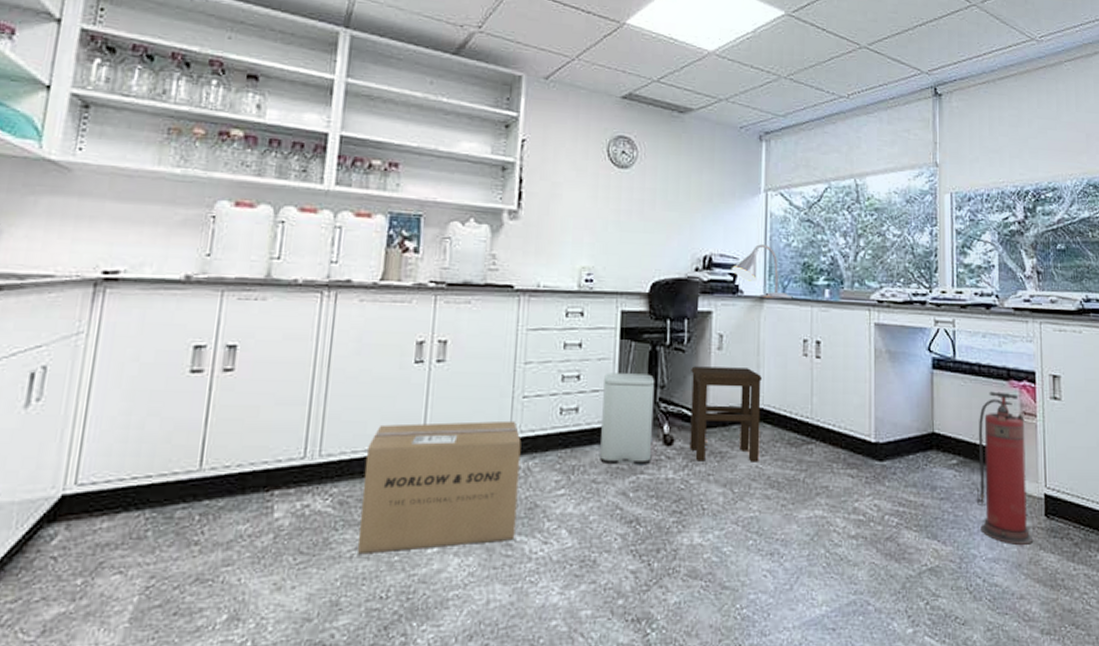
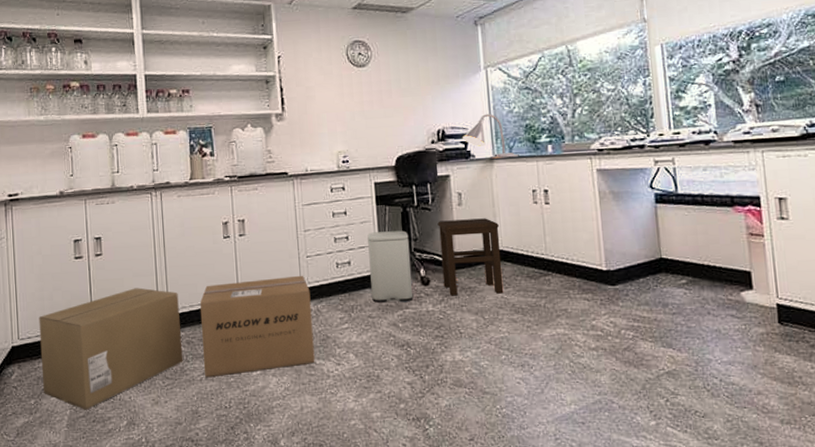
box: none [101,421,338,597] -> present [39,287,183,410]
fire extinguisher: present [977,391,1034,545] -> none [705,217,768,349]

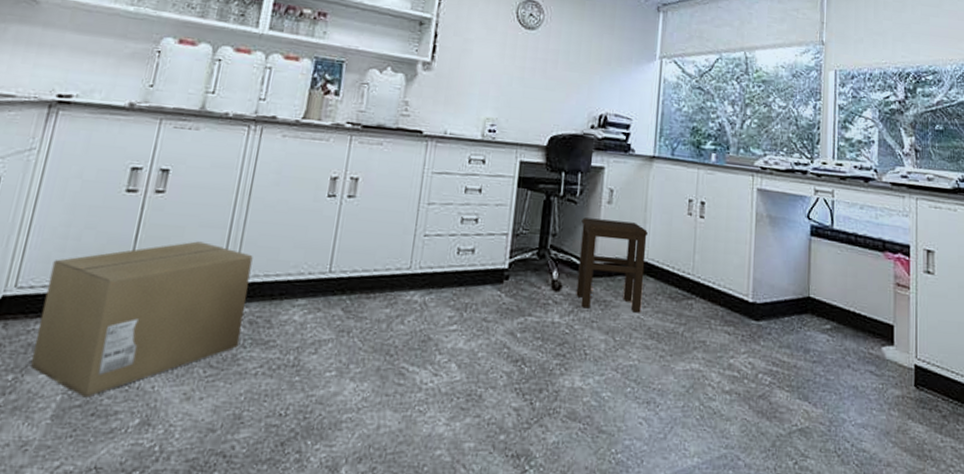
box: present [199,275,315,378] -> none [262,252,420,373]
pedal bin: present [367,230,413,303] -> none [491,218,548,307]
table lamp: present [462,114,521,159] -> none [624,107,682,161]

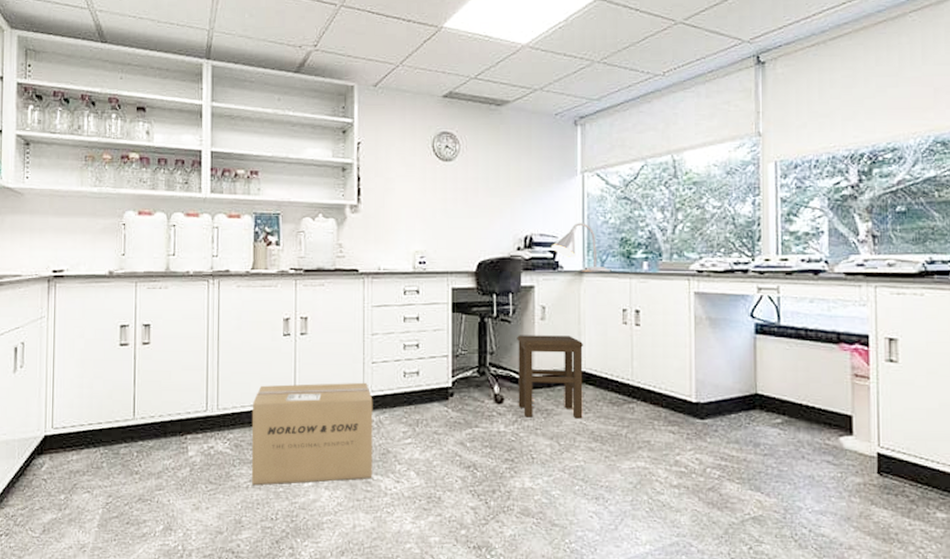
box: present [31,241,253,398] -> none [75,382,230,511]
box: none [262,252,420,373] -> present [251,382,373,486]
table lamp: none [624,107,682,161] -> present [550,223,613,272]

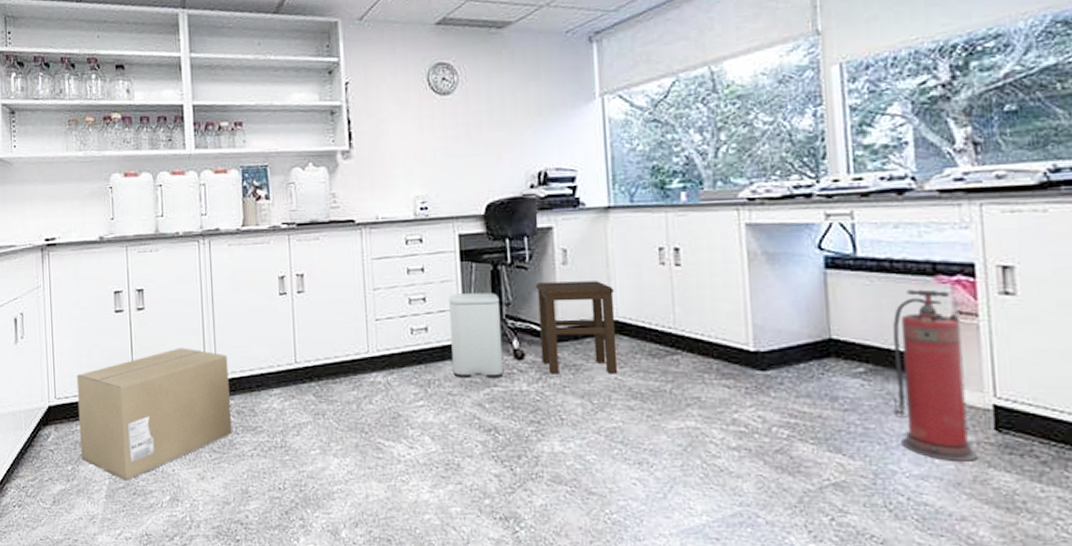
box: none [75,382,230,511] -> present [76,347,233,481]
box: present [251,382,373,486] -> none [251,341,384,454]
pedal bin: none [440,342,485,420] -> present [449,293,504,379]
table lamp: present [550,223,613,272] -> none [569,152,644,208]
fire extinguisher: none [803,354,865,500] -> present [893,289,979,462]

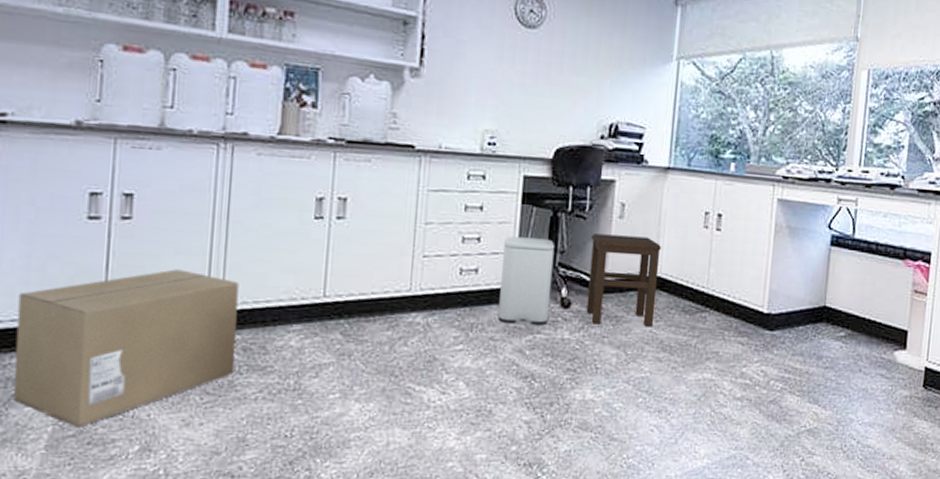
fire extinguisher: present [893,289,979,462] -> none [860,269,915,412]

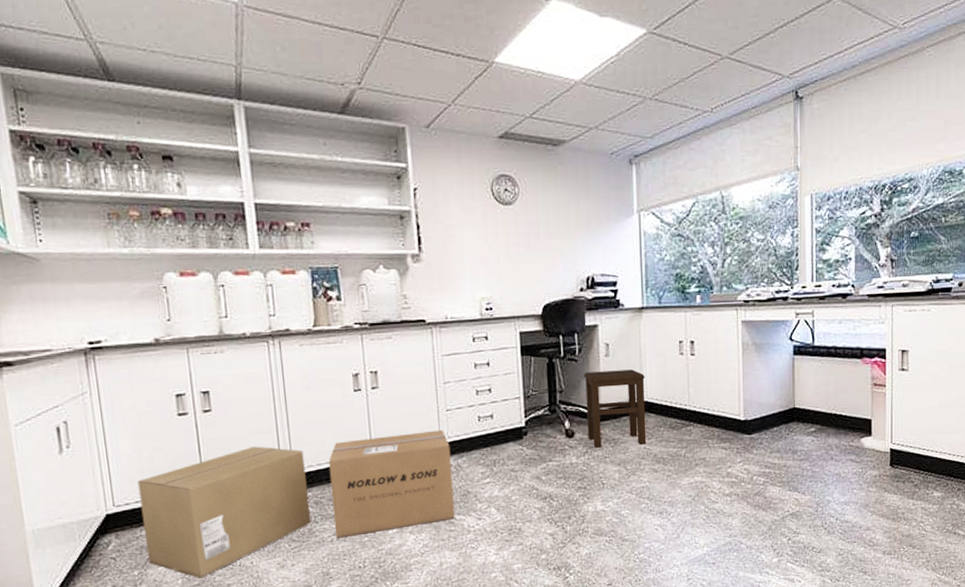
box: none [262,277,421,397] -> present [328,429,455,539]
pedal bin: present [498,236,555,325] -> none [511,382,557,456]

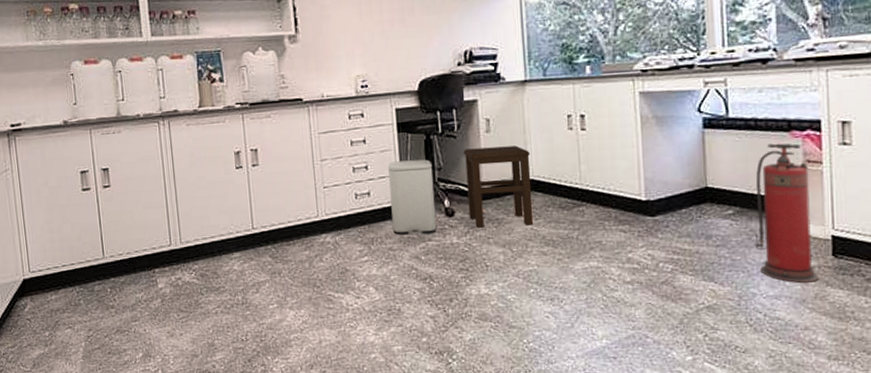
box: present [137,446,312,578] -> none [49,220,198,342]
box: present [328,429,455,539] -> none [213,206,334,311]
pedal bin: none [511,382,557,456] -> present [388,159,437,235]
fire extinguisher: none [832,368,880,490] -> present [756,143,820,283]

